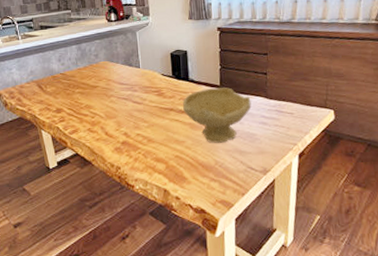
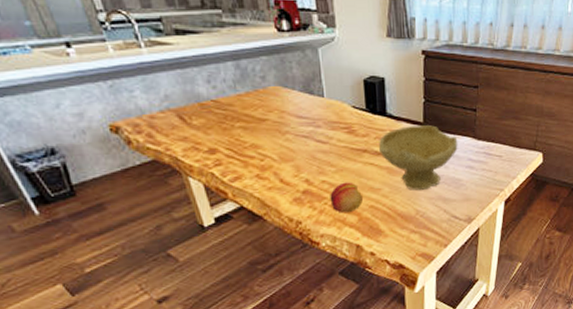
fruit: none [143,135,170,162] -> present [330,182,364,213]

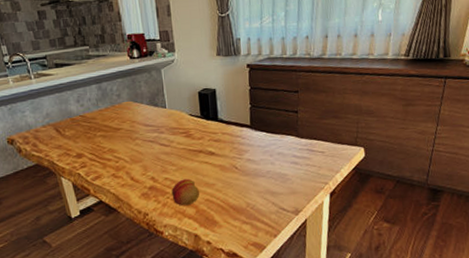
bowl: present [379,125,458,190] -> none [212,127,283,185]

